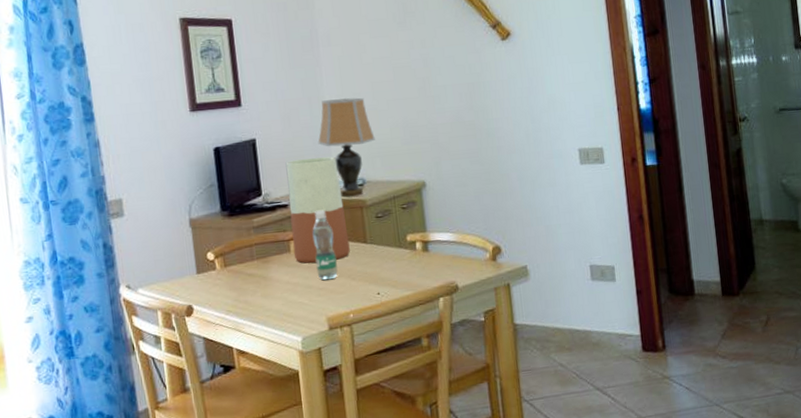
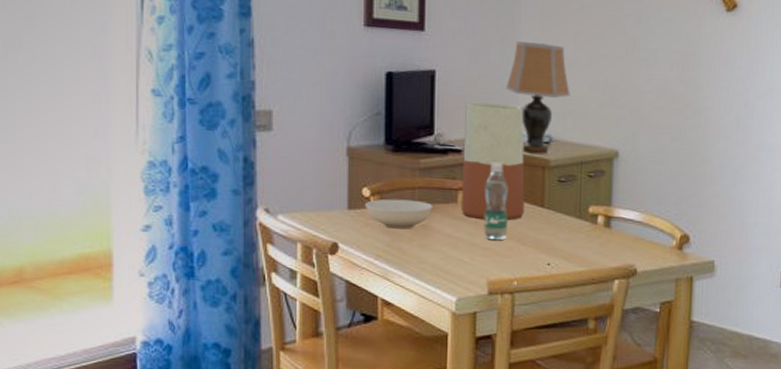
bowl: none [210,255,270,285] -> present [364,199,433,229]

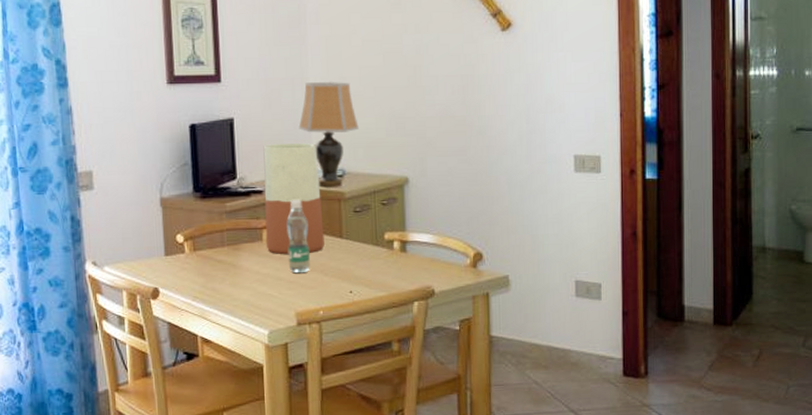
bowl: present [364,199,433,229] -> none [179,242,241,271]

